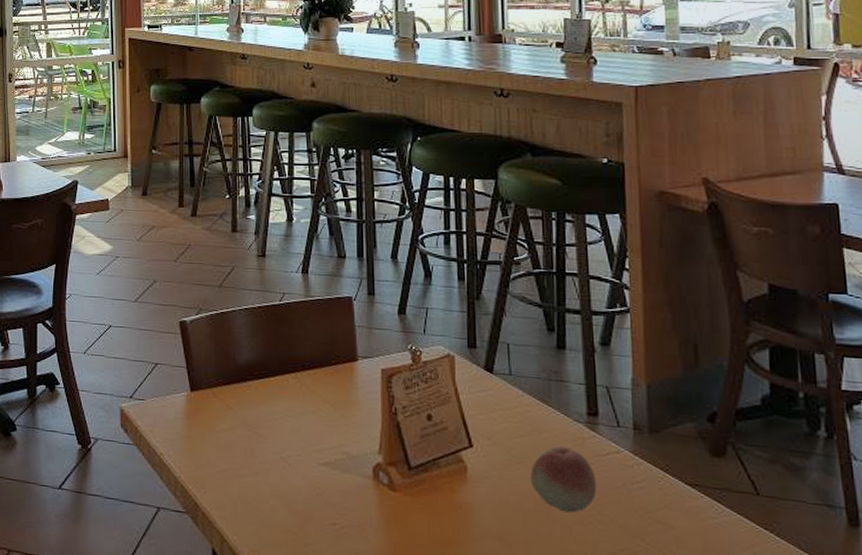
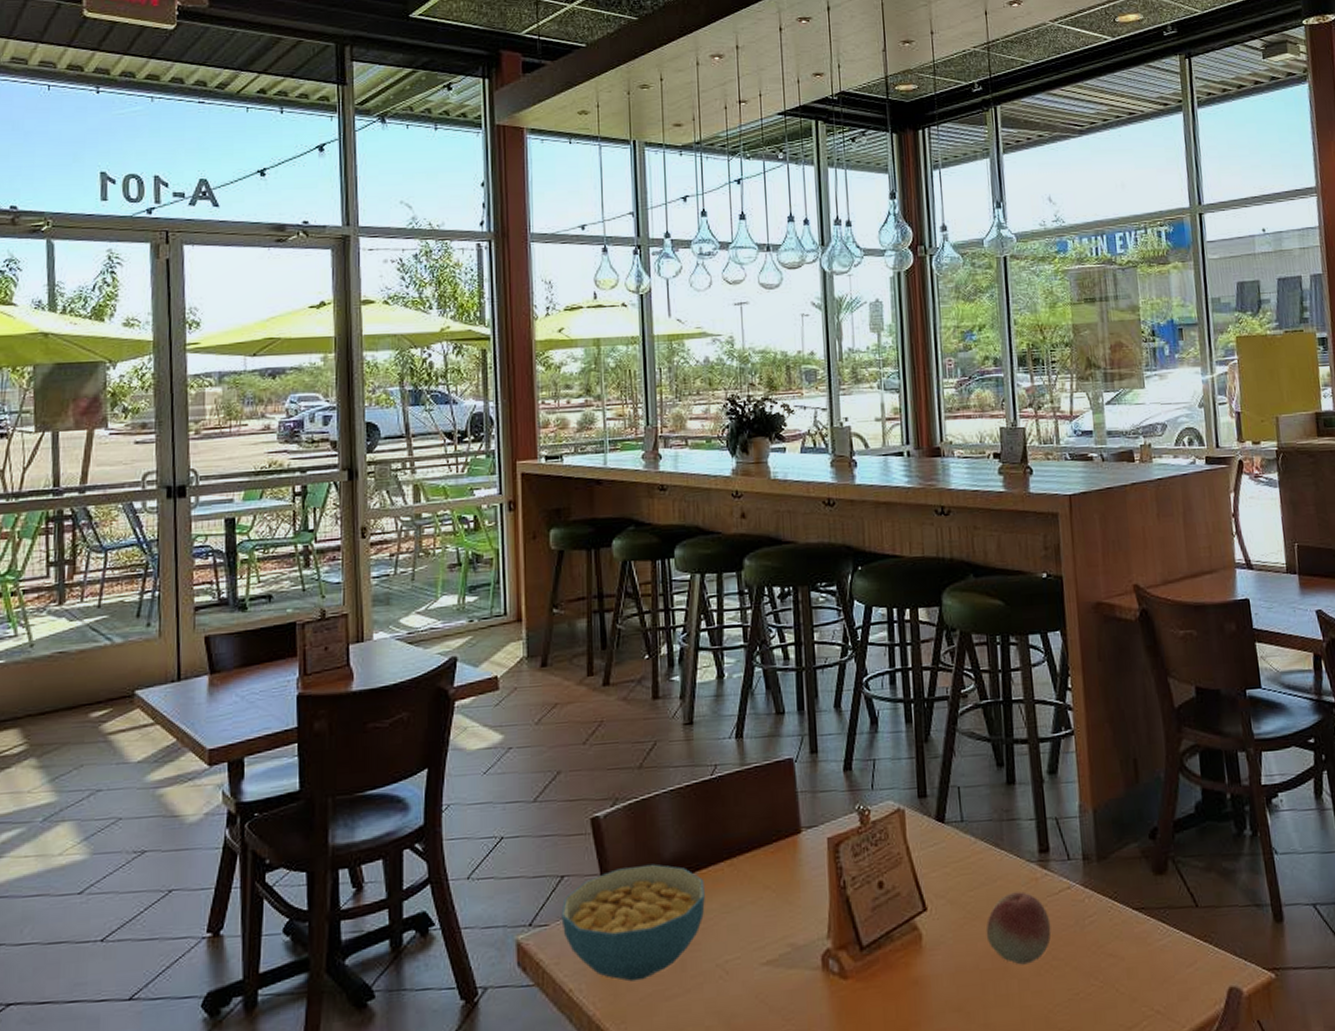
cereal bowl: none [155,365,272,458] -> present [561,864,705,982]

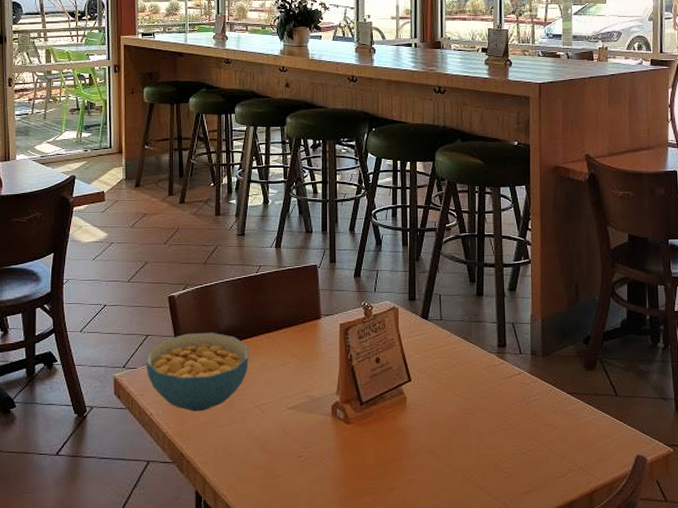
fruit: present [985,891,1051,965] -> none [454,374,504,426]

